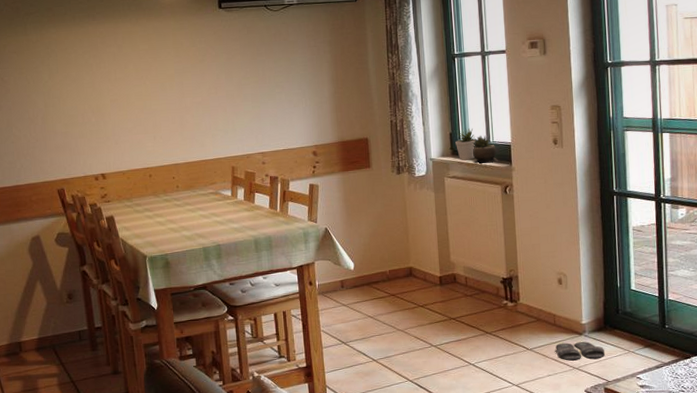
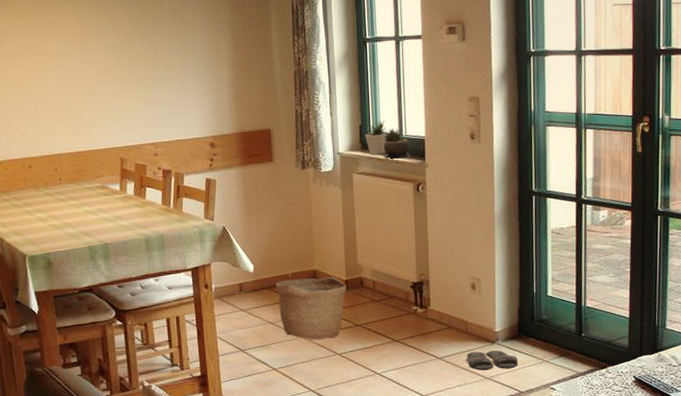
basket: none [374,273,441,332] -> present [276,276,346,340]

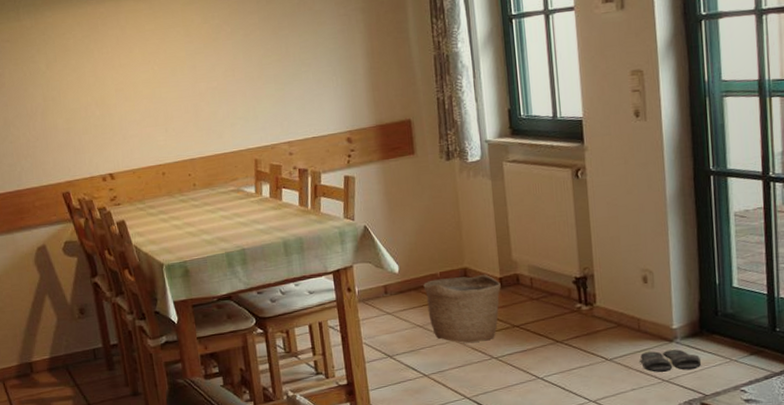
potted plant: present [365,120,387,155] -> none [515,102,540,141]
succulent plant: present [382,128,411,159] -> none [535,110,567,144]

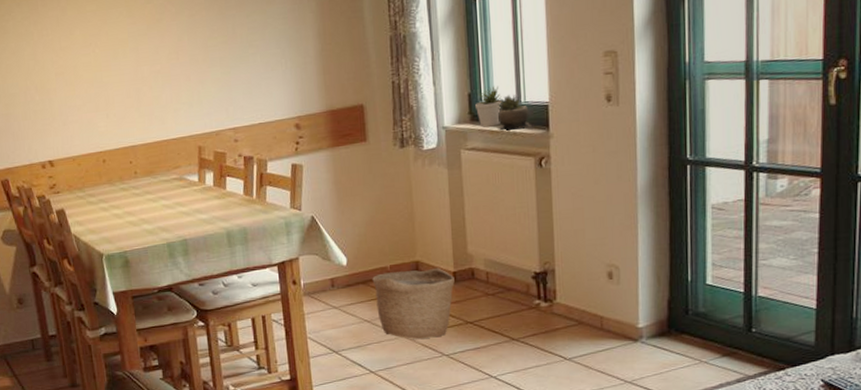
potted plant: none [515,102,540,141] -> present [475,86,502,128]
succulent plant: none [535,110,567,144] -> present [496,94,531,131]
slippers: present [640,349,701,372] -> none [601,349,667,373]

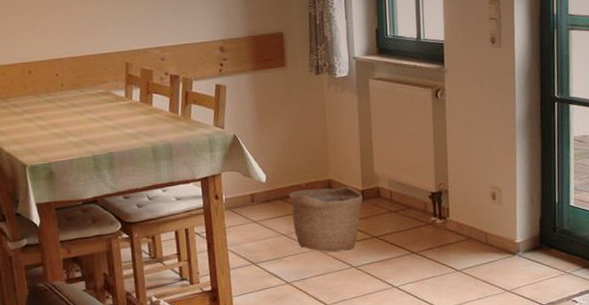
potted plant: present [475,86,502,128] -> none [382,23,405,60]
succulent plant: present [496,94,531,131] -> none [400,32,429,64]

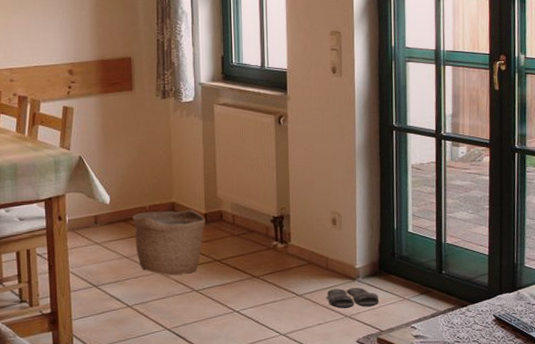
slippers: none [486,262,539,283] -> present [326,288,378,308]

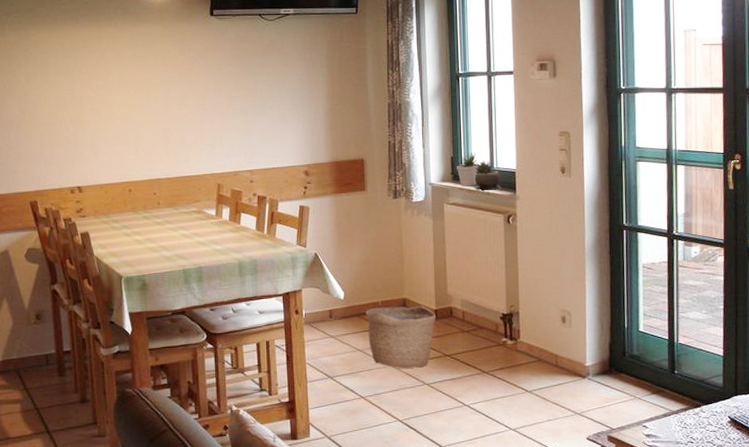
potted plant: none [227,51,249,86] -> present [457,152,478,186]
succulent plant: none [244,60,273,91] -> present [473,161,502,191]
slippers: present [326,288,378,308] -> none [556,385,609,405]

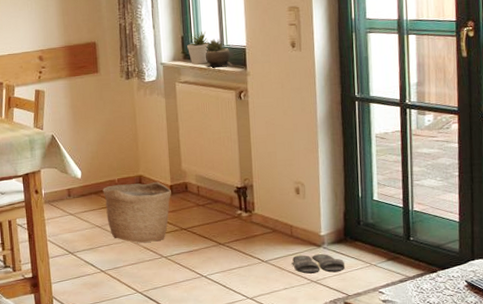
slippers: none [556,385,609,405] -> present [292,254,345,274]

